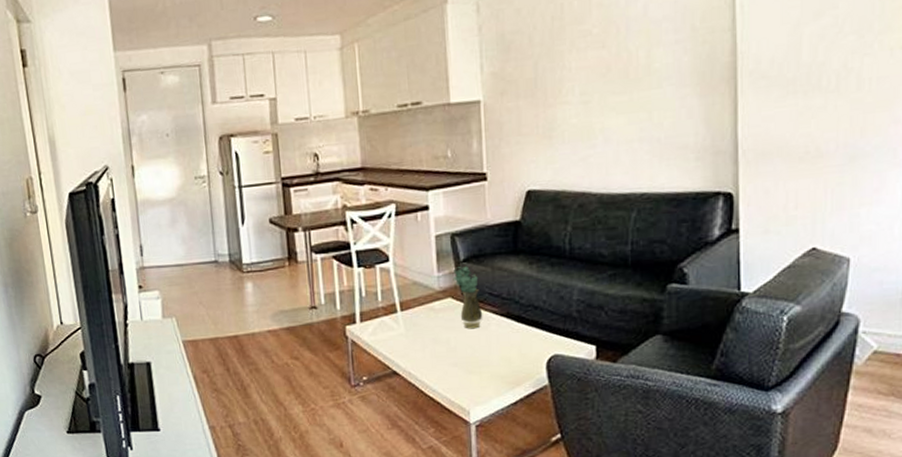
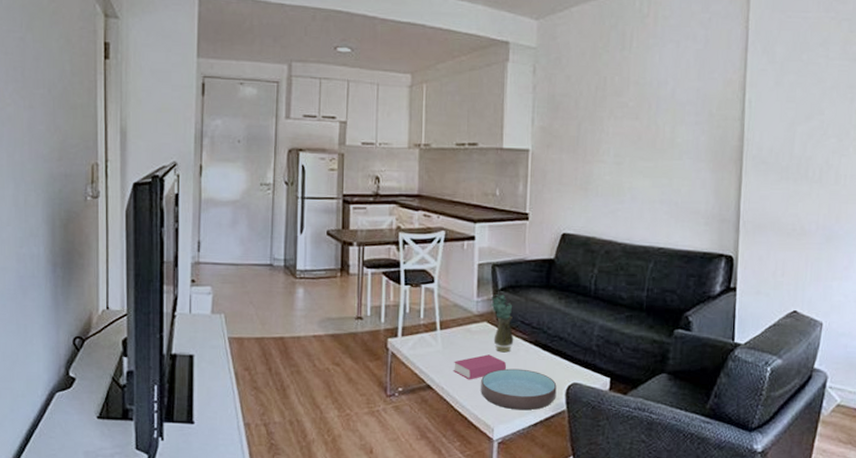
book: none [419,332,478,362] -> present [454,354,507,380]
bowl: none [451,344,536,389] -> present [481,368,557,410]

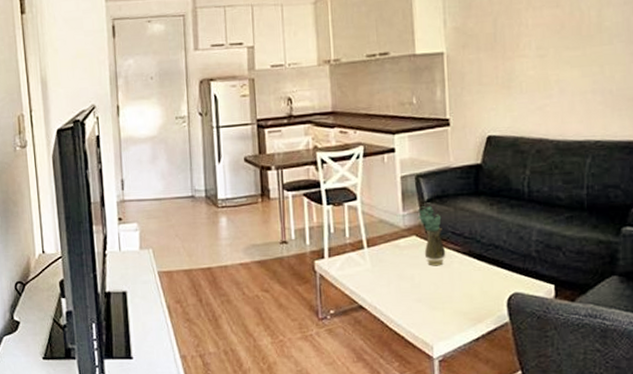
book: present [454,354,507,380] -> none [385,269,441,297]
bowl: present [481,368,557,410] -> none [415,282,497,325]

